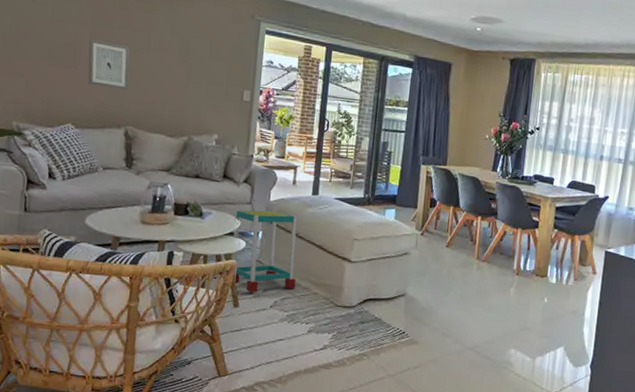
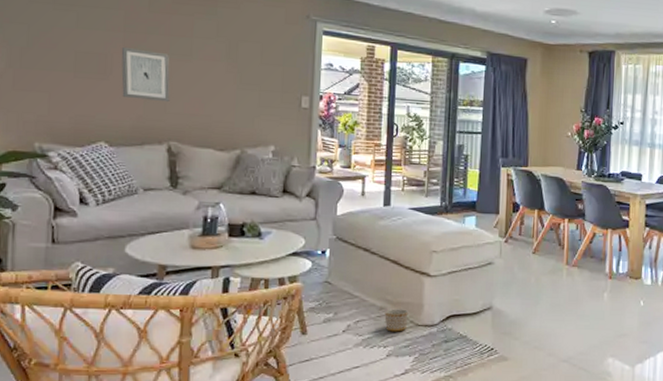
side table: present [232,209,298,293] -> none [297,225,371,317]
planter: none [308,289,330,311] -> present [384,309,409,332]

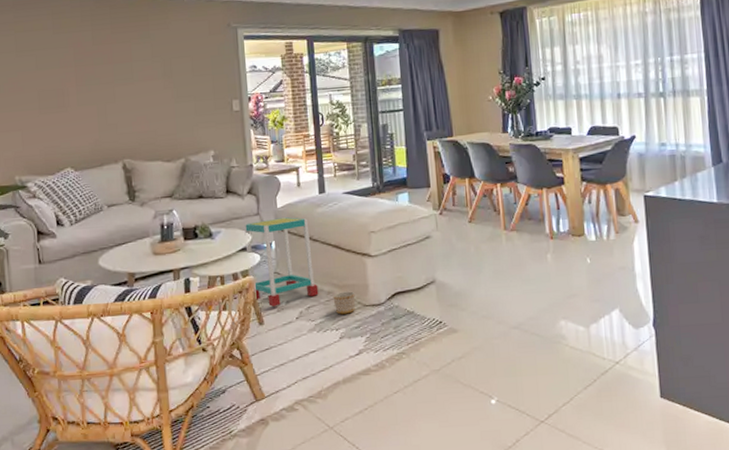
wall art: present [121,47,170,103] -> none [74,80,120,126]
side table: none [297,225,371,317] -> present [244,217,319,307]

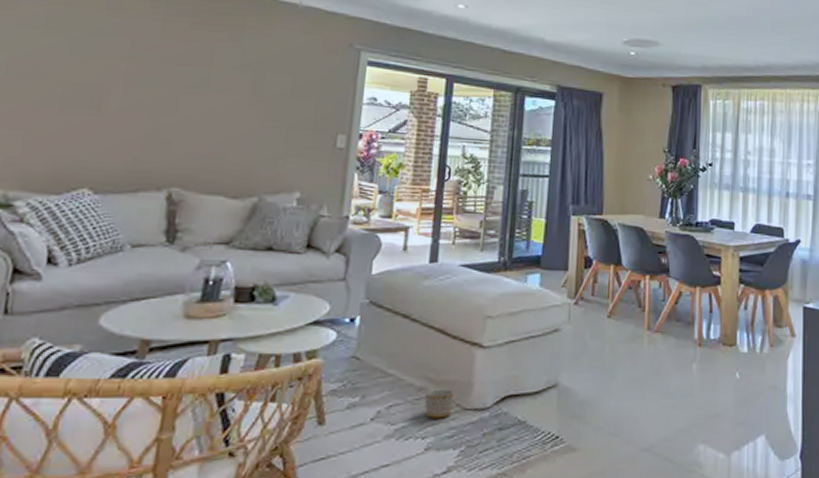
side table: present [244,217,319,307] -> none [316,287,410,402]

